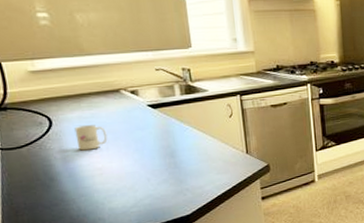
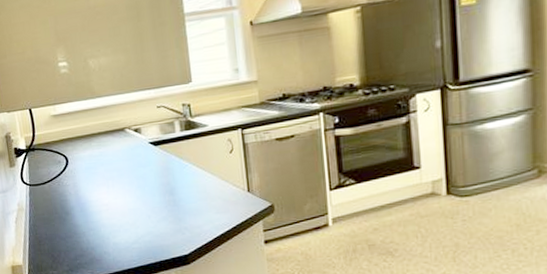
mug: present [74,125,108,151] -> none [86,163,113,187]

